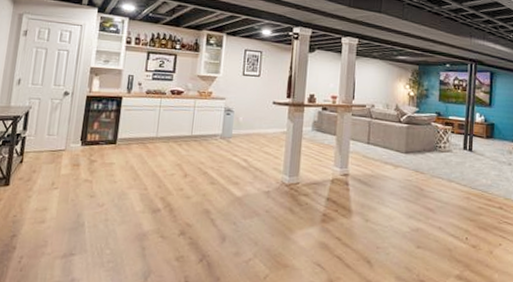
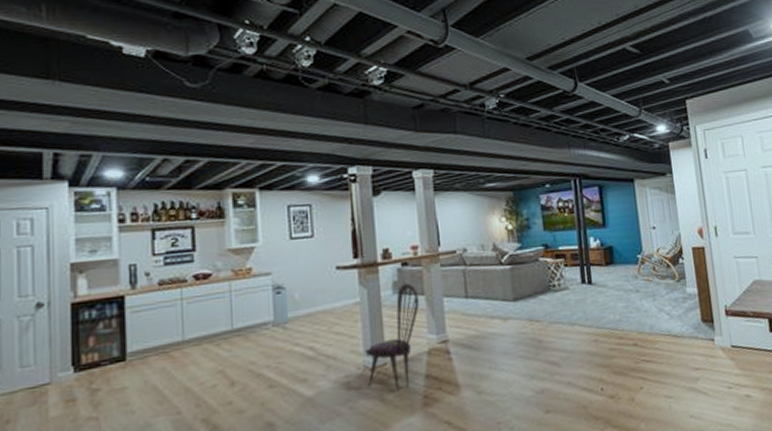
dining chair: none [282,123,331,206] -> present [364,282,419,391]

